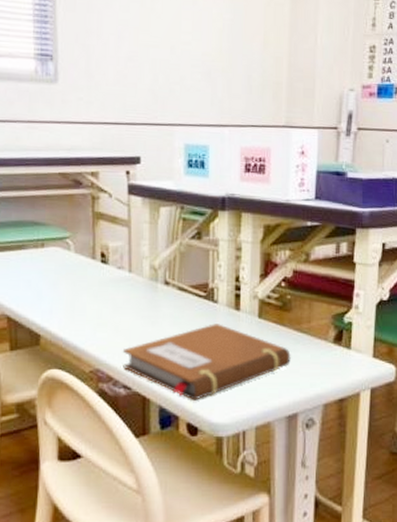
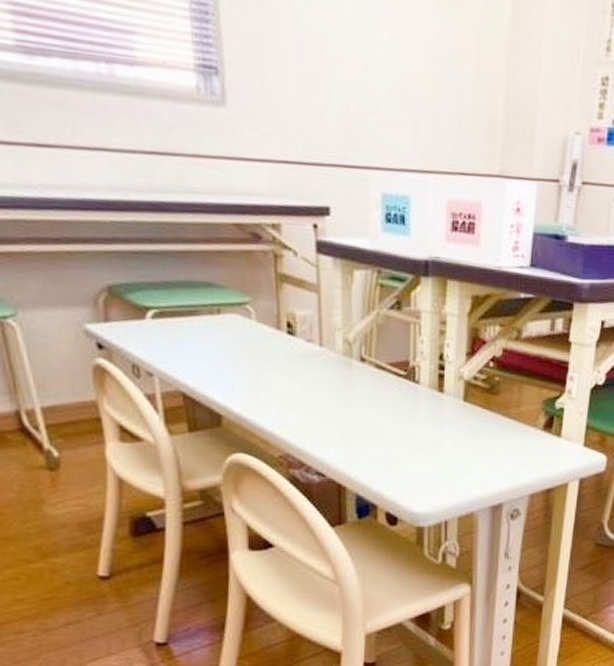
notebook: present [123,324,291,400] -> none [315,406,497,489]

